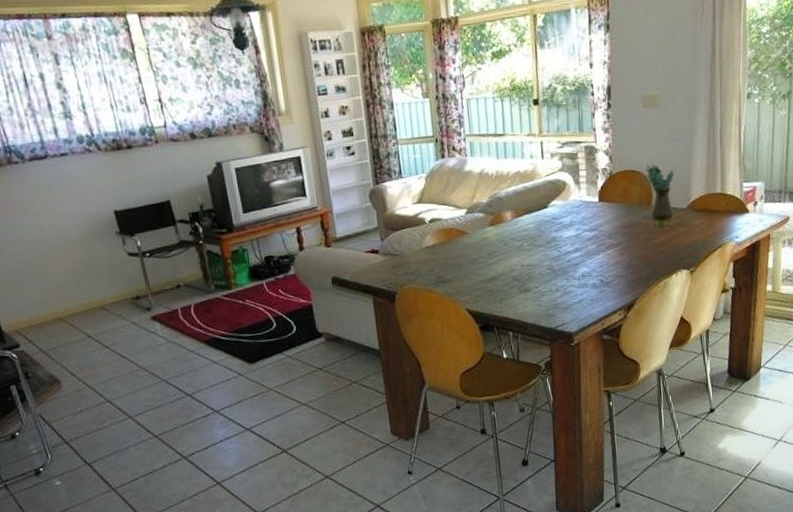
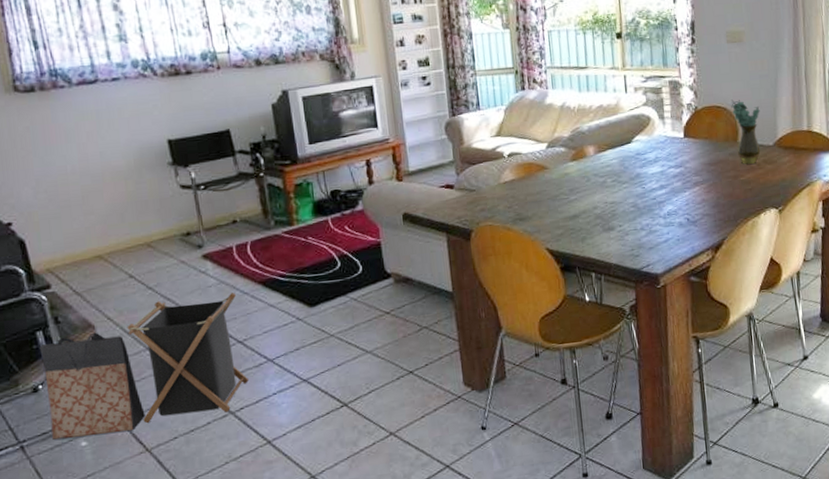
bag: none [13,386,109,480] -> present [39,332,145,440]
laundry basket: none [88,351,198,466] -> present [127,292,249,423]

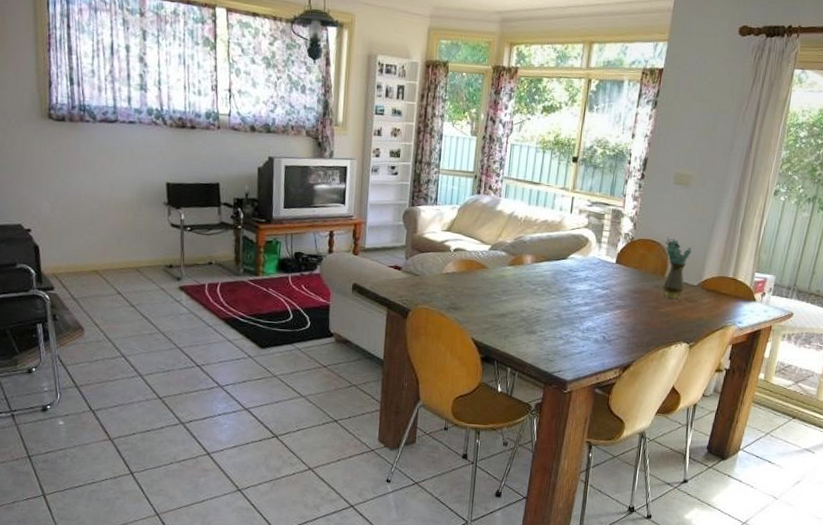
bag: present [39,332,145,440] -> none [37,332,113,421]
laundry basket: present [127,292,249,423] -> none [109,318,201,422]

